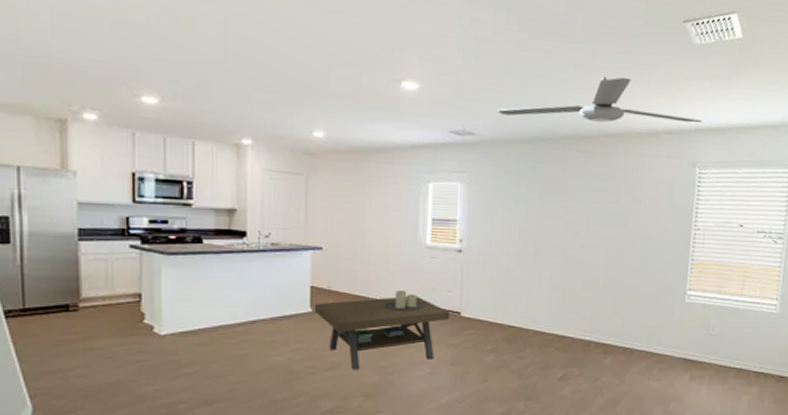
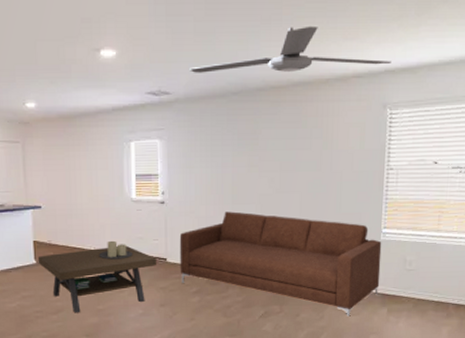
sofa: none [474,264,687,382] -> present [179,211,382,317]

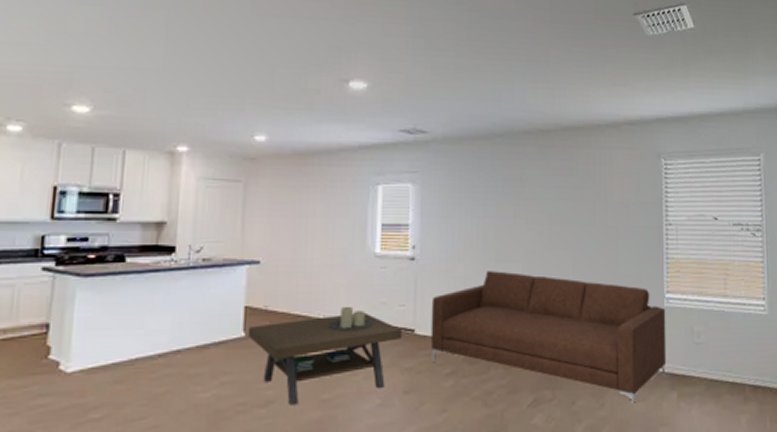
ceiling fan: present [188,25,391,73] -> none [448,69,662,115]

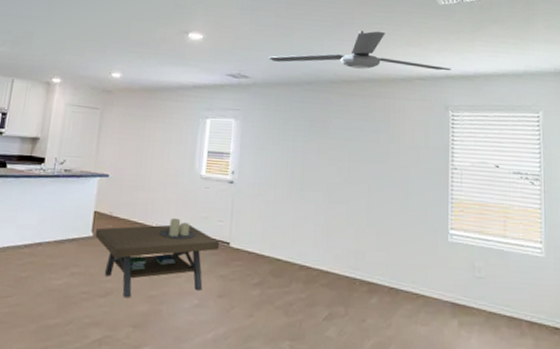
sofa: present [430,271,667,403] -> none [242,197,450,327]
ceiling fan: none [448,69,662,115] -> present [267,30,451,71]

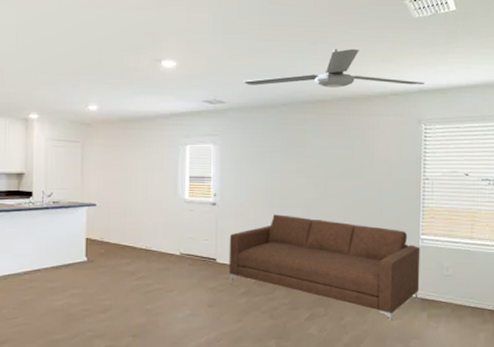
coffee table: present [94,217,220,298] -> none [89,239,207,313]
sofa: none [242,197,450,327] -> present [229,214,421,321]

